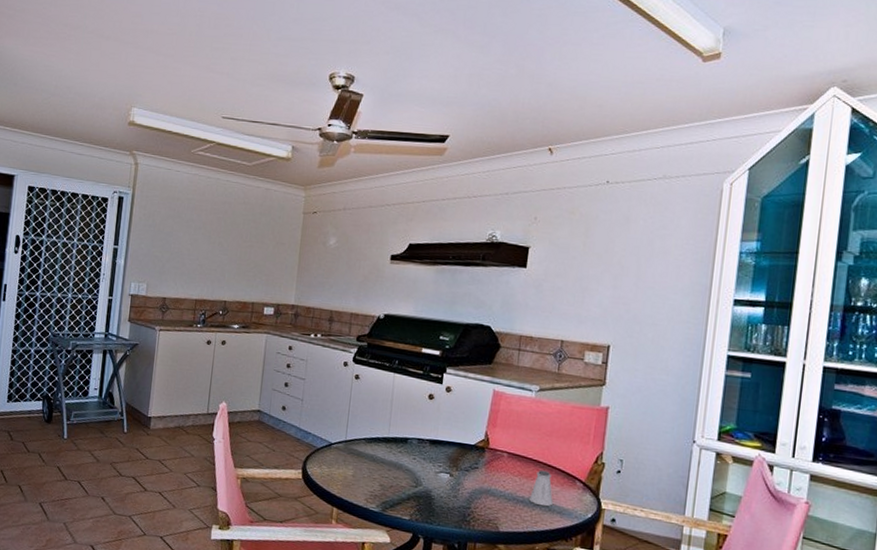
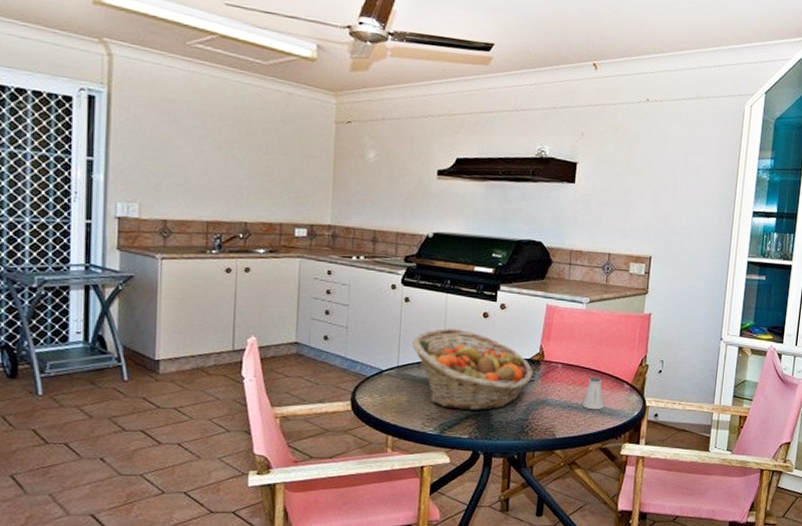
fruit basket: none [360,407,477,494] -> present [412,328,533,410]

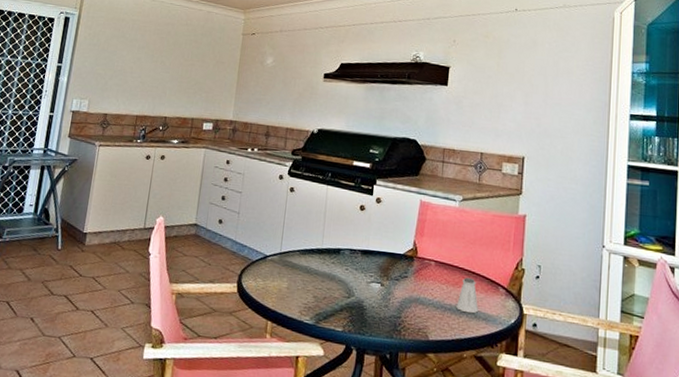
fruit basket: present [412,328,533,410] -> none [294,218,406,304]

